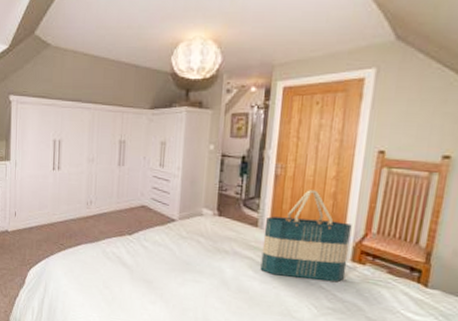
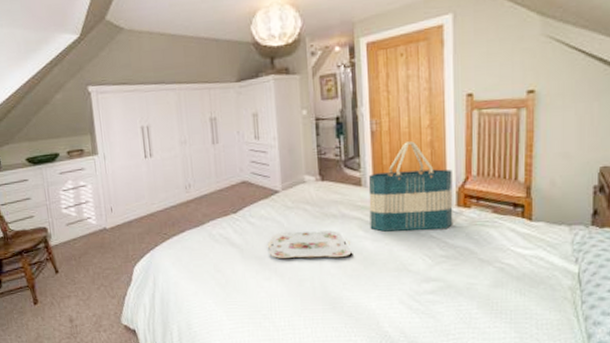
serving tray: none [157,259,239,294] -> present [267,230,352,258]

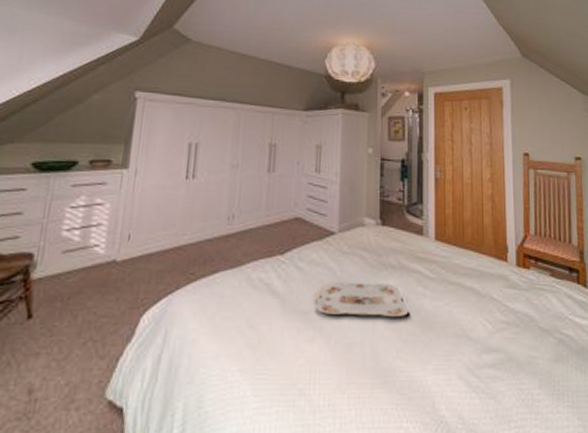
tote bag: present [368,141,453,232] -> none [430,193,514,291]

